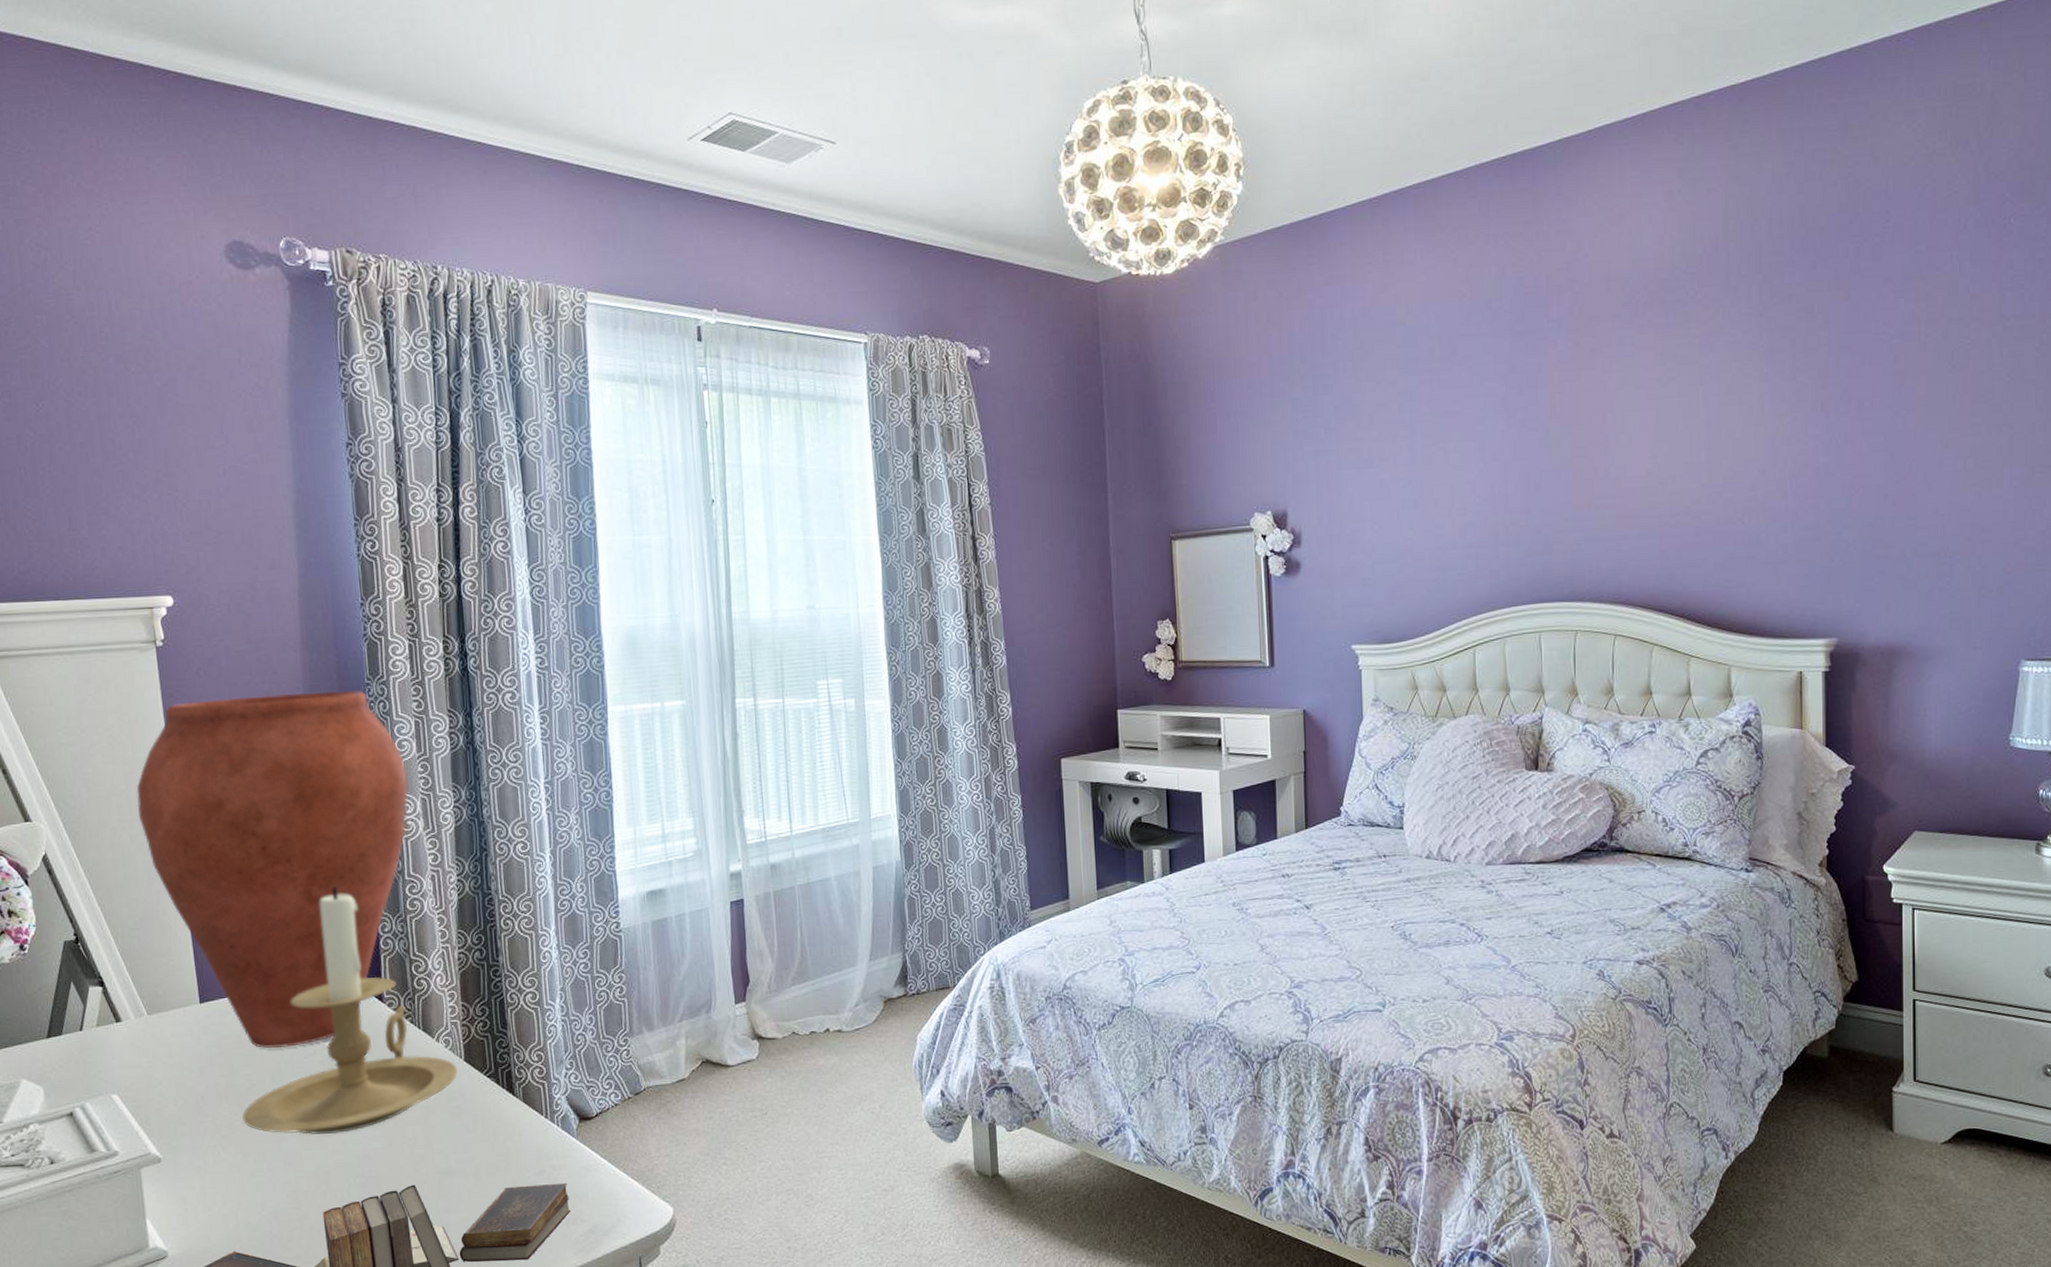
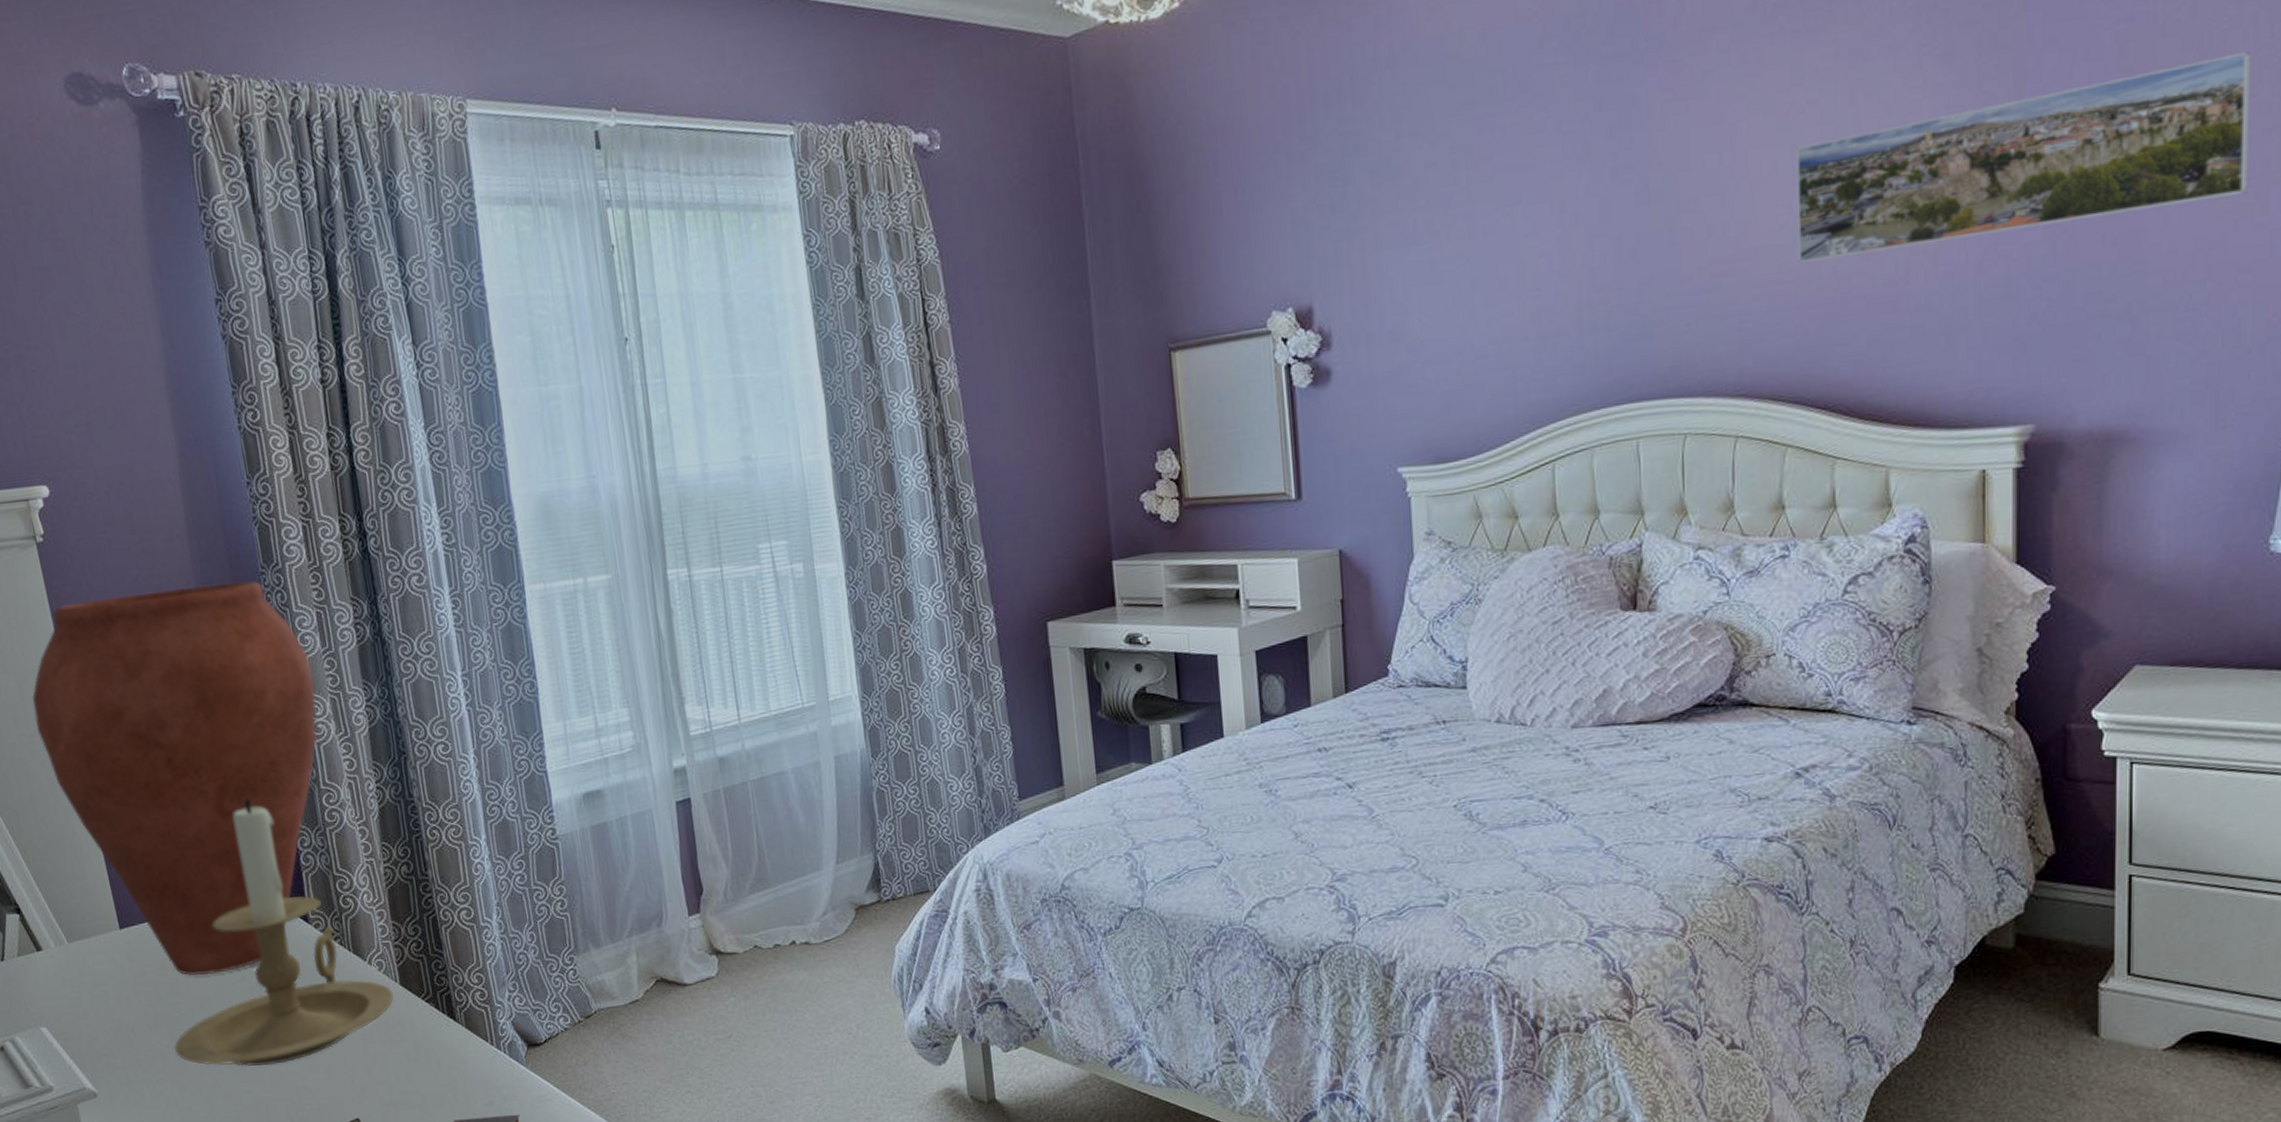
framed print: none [1659,366,1987,503] -> present [1795,51,2251,264]

